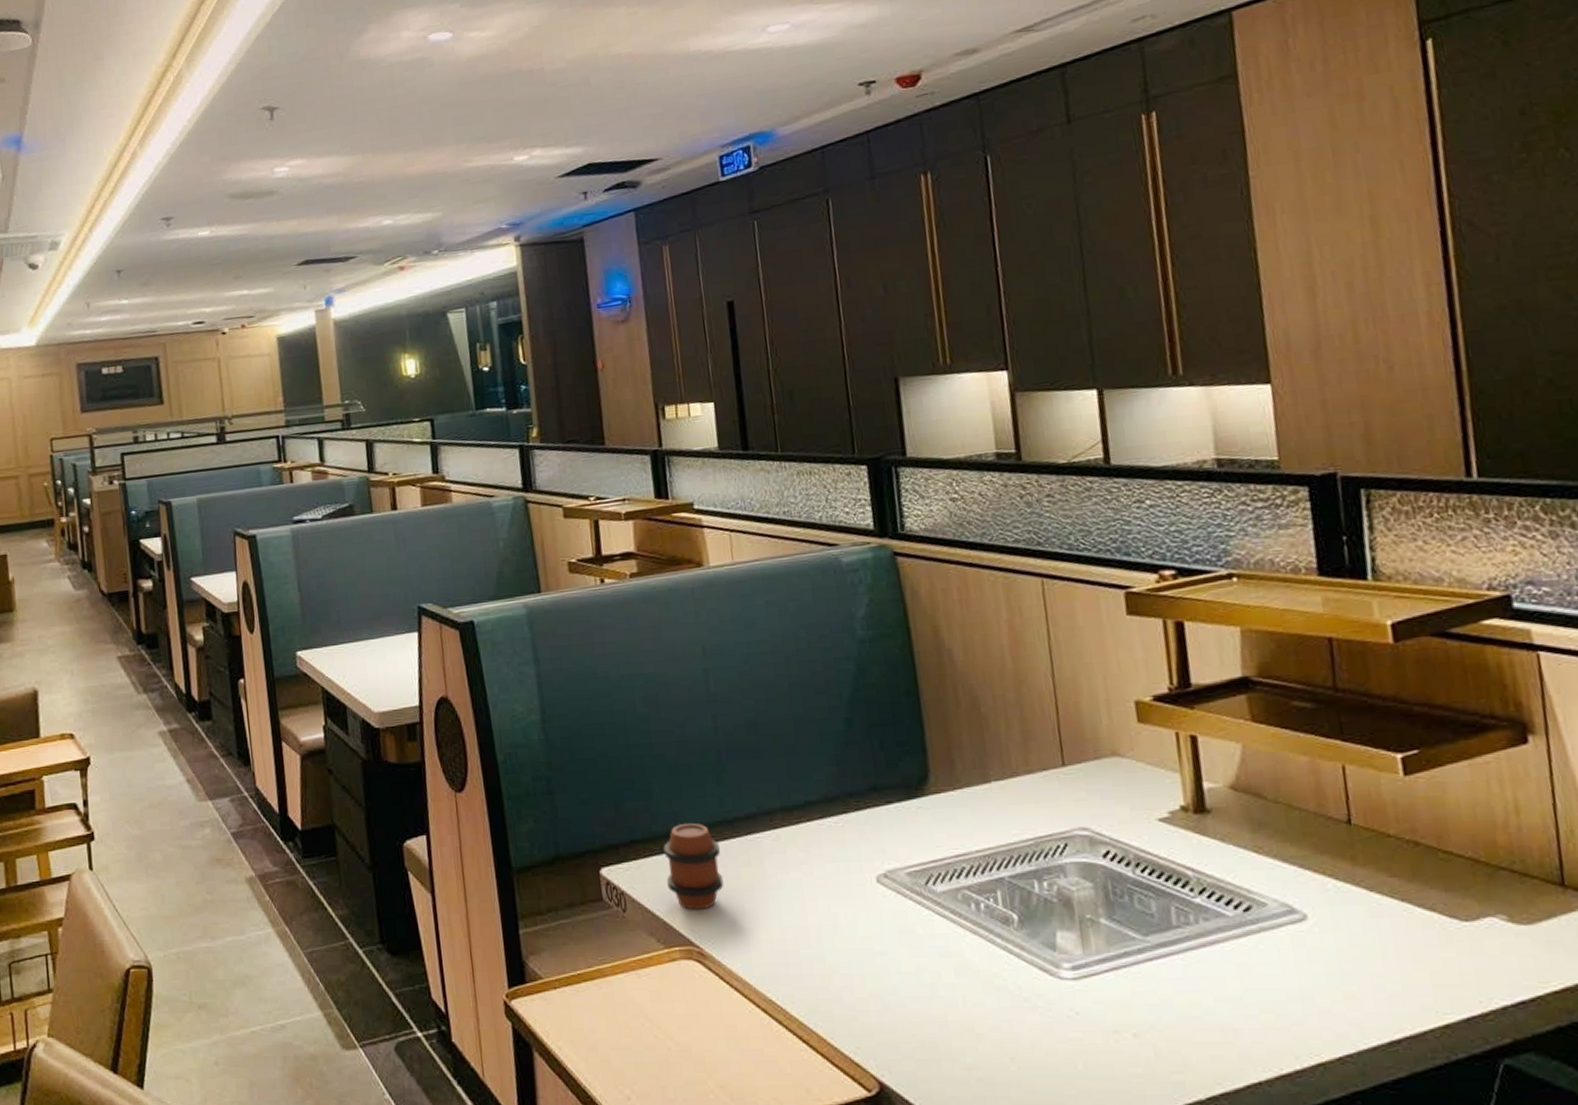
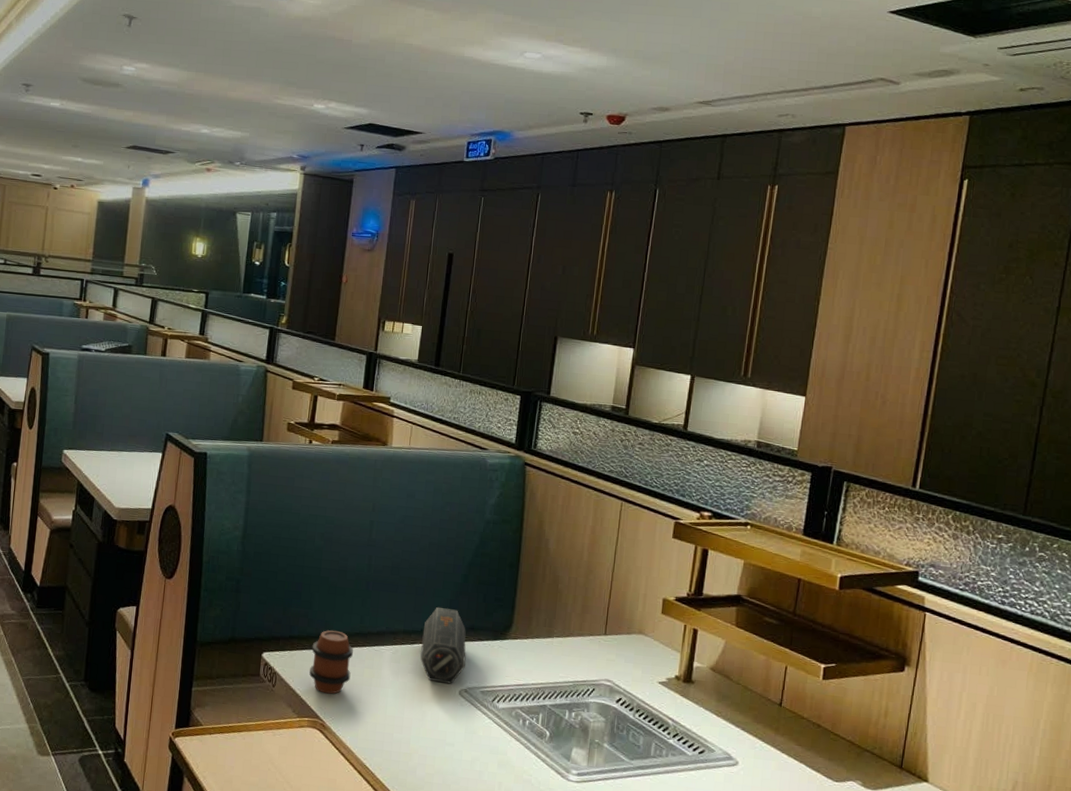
speaker: none [807,767,877,870] -> present [420,607,466,684]

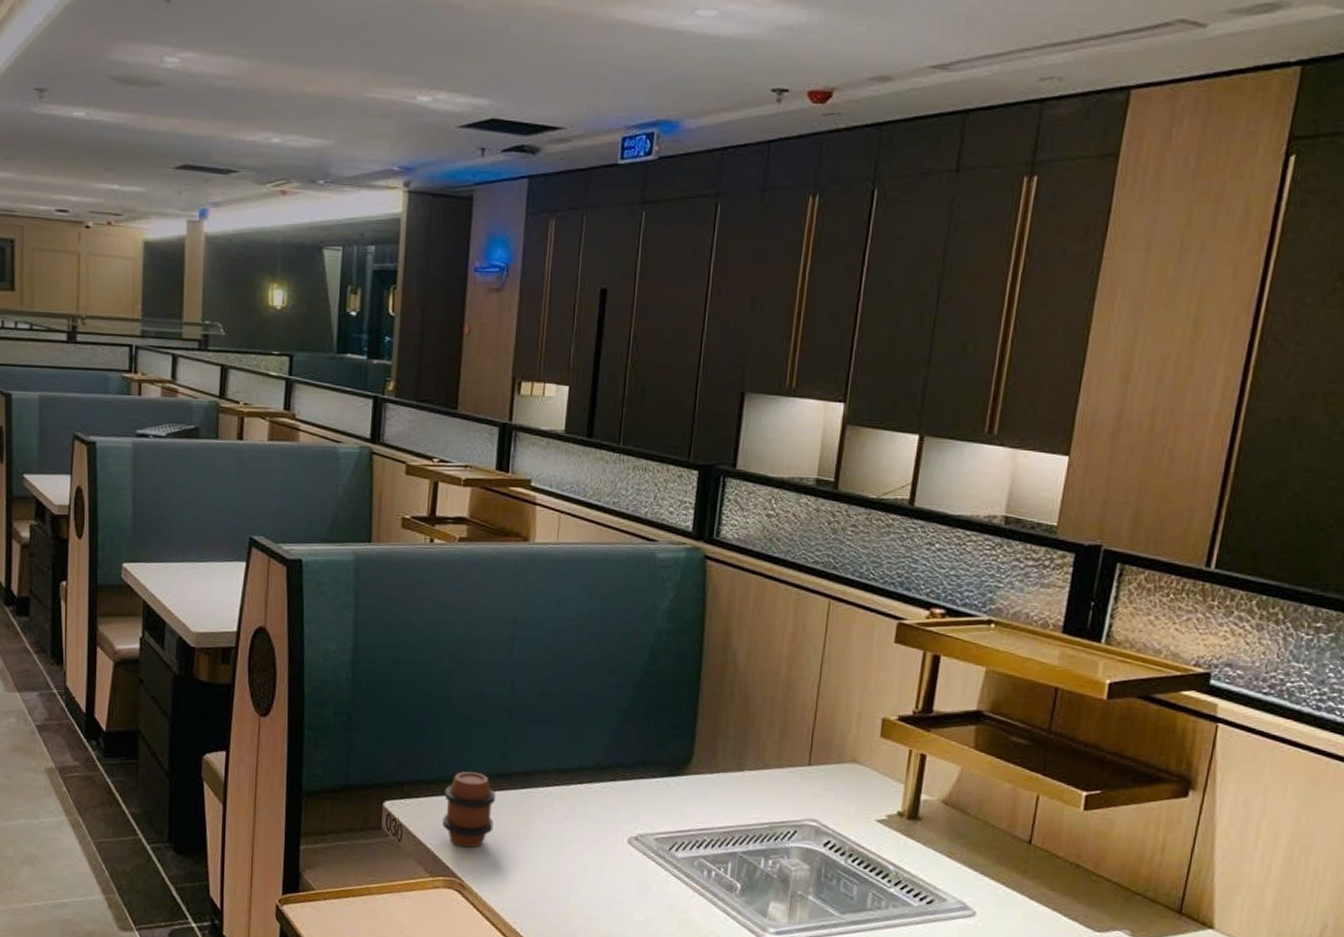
speaker: present [420,607,466,684] -> none [579,739,636,831]

